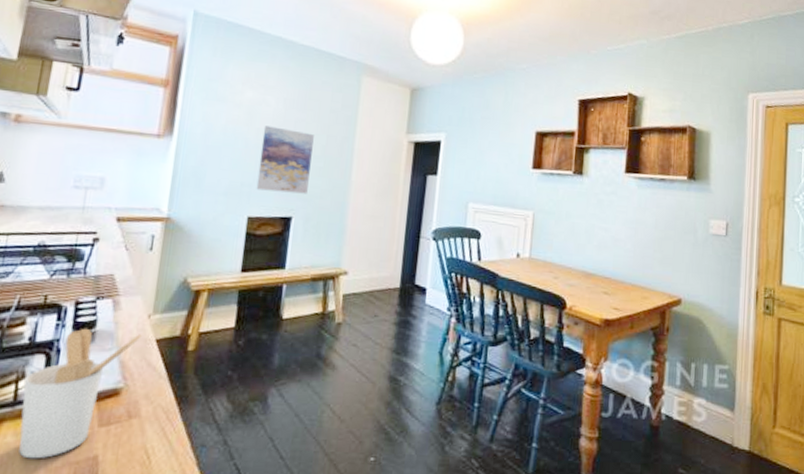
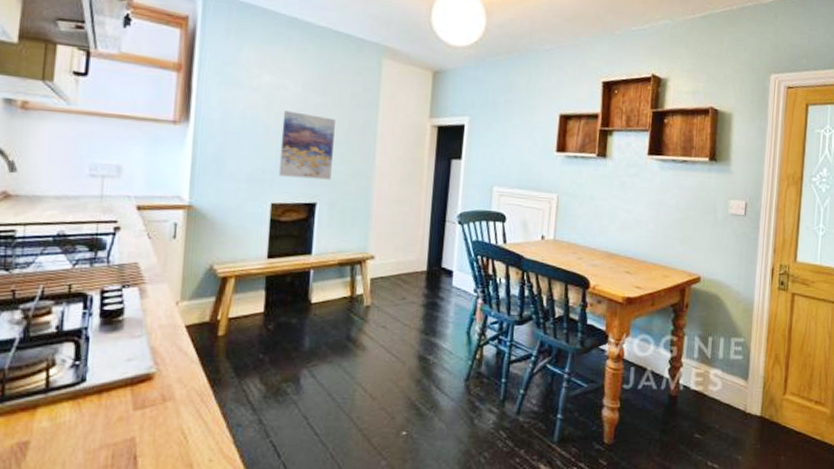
utensil holder: present [19,328,142,459] -> none [55,316,171,442]

